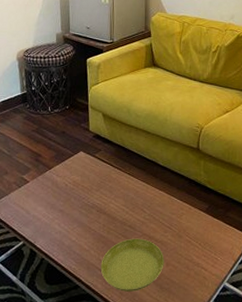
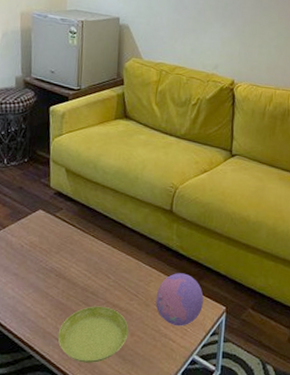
decorative ball: none [188,206,231,256] -> present [155,273,204,327]

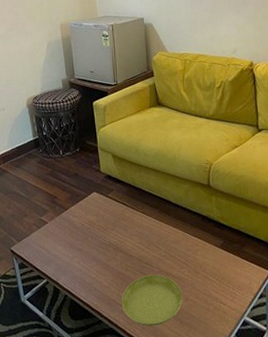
decorative ball: present [155,273,204,327] -> none [204,241,248,291]

